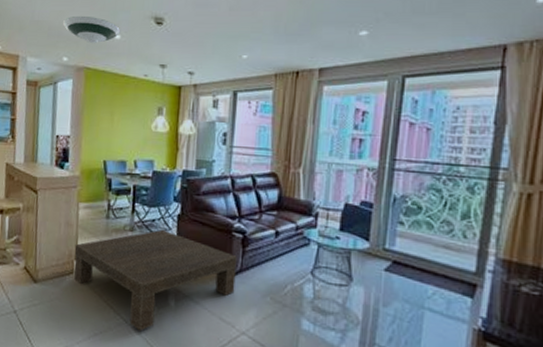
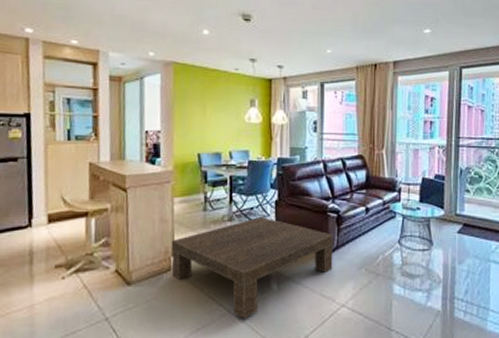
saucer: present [63,15,121,44] -> none [148,11,209,39]

